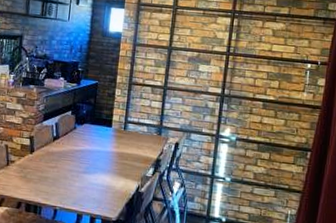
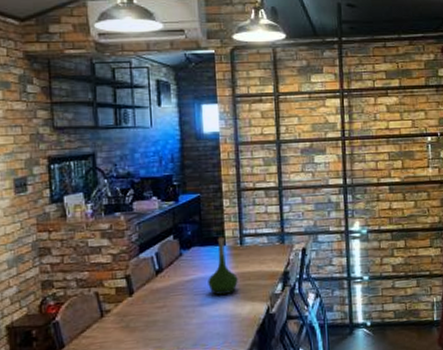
vase: none [92,119,118,169] -> present [208,236,238,296]

